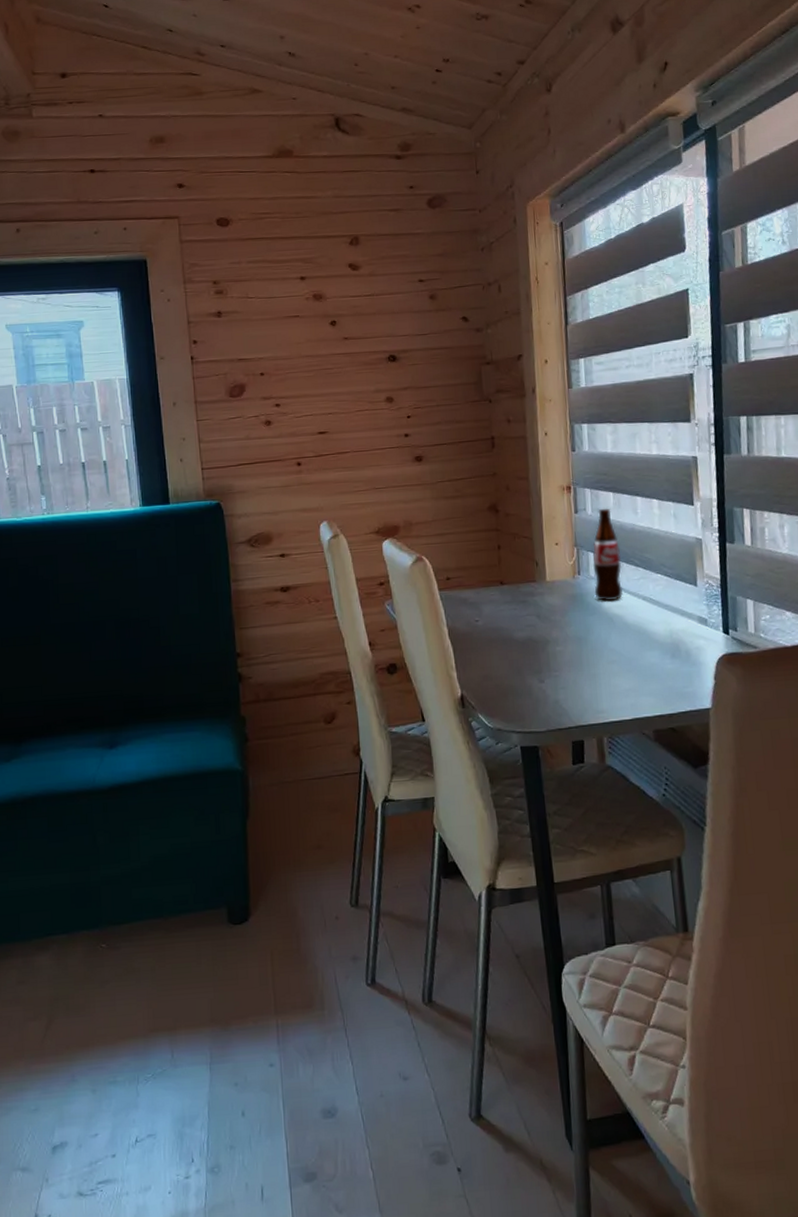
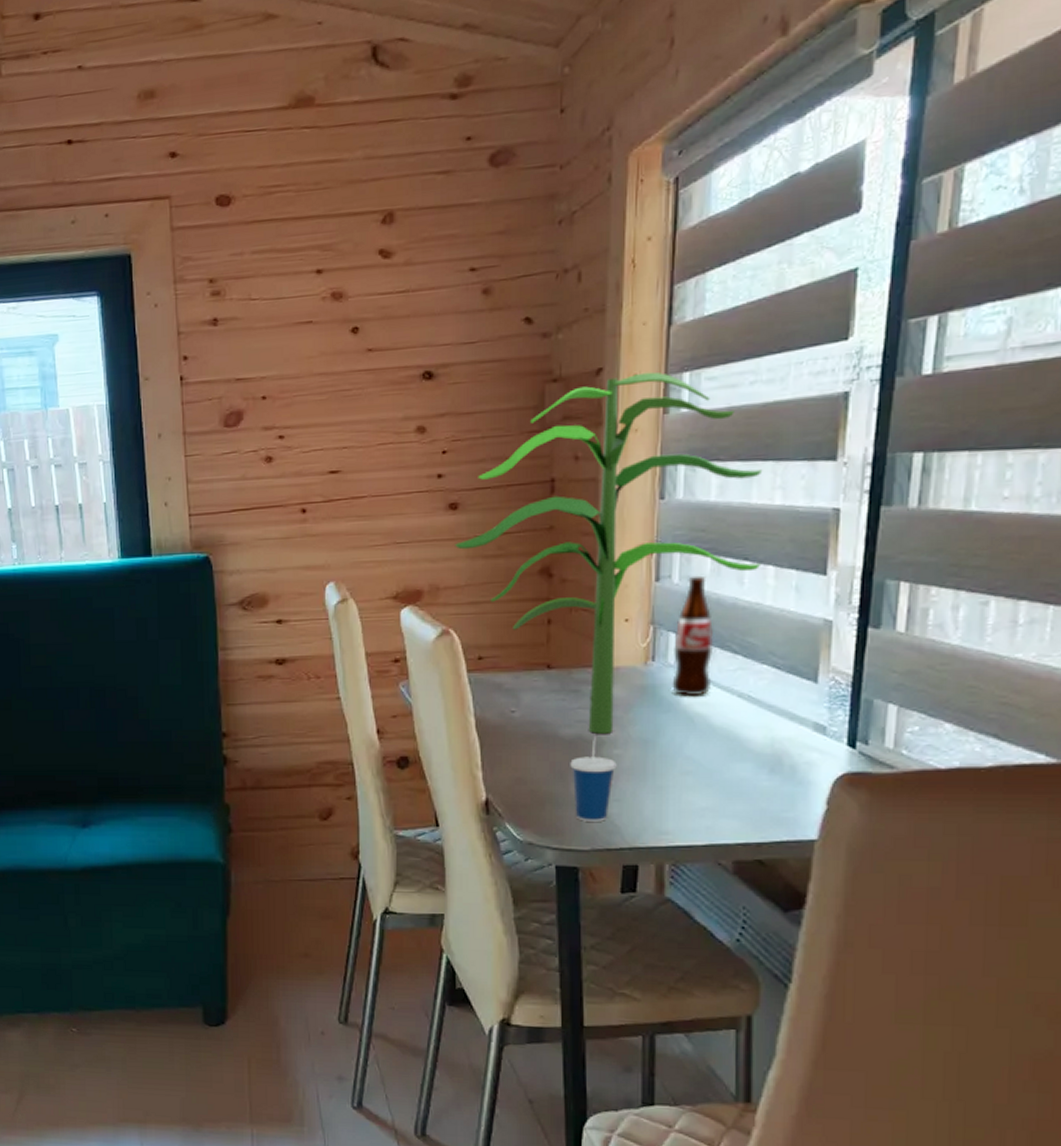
plant: none [422,358,649,635] -> present [455,371,763,734]
cup: none [524,636,560,708] -> present [570,735,617,822]

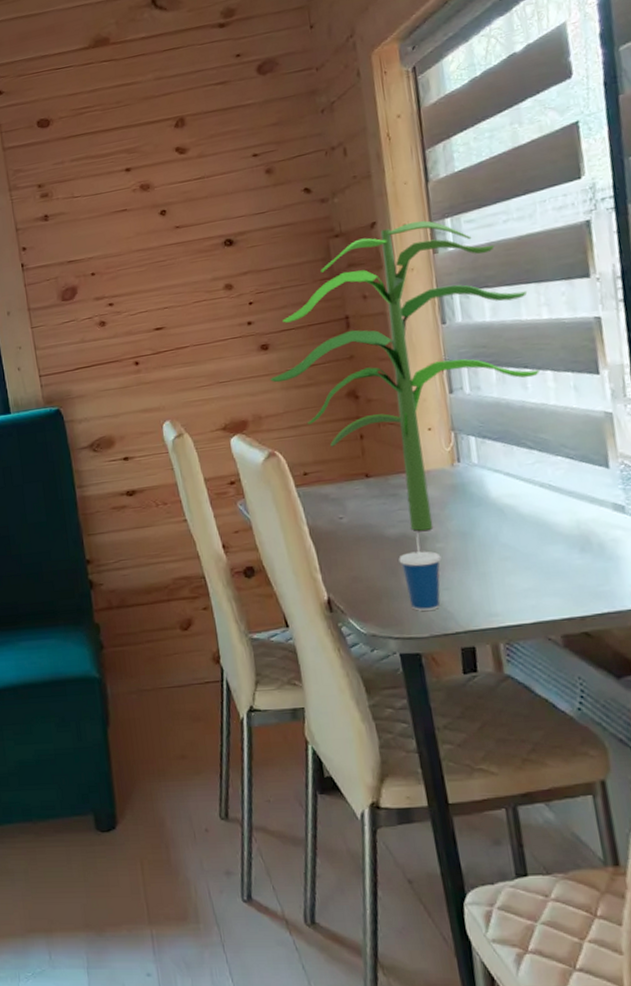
bottle: present [672,575,713,697] -> none [474,385,514,491]

